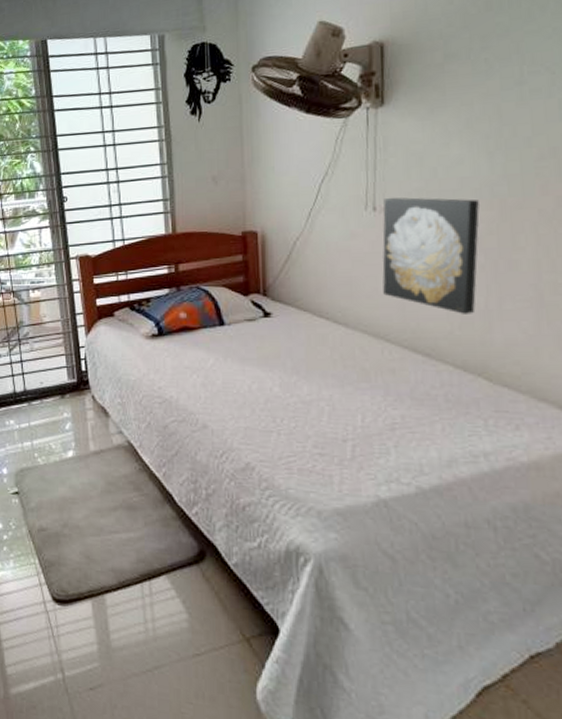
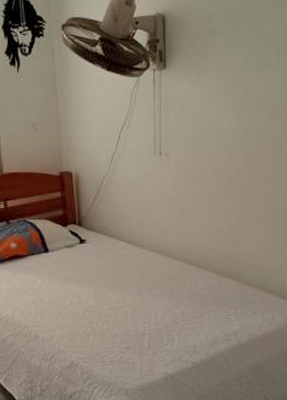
wall art: present [382,197,480,314] -> none [167,144,232,234]

